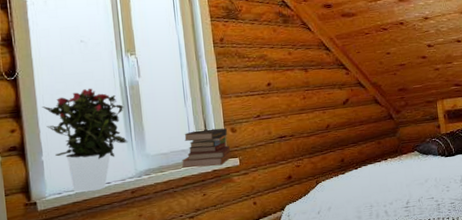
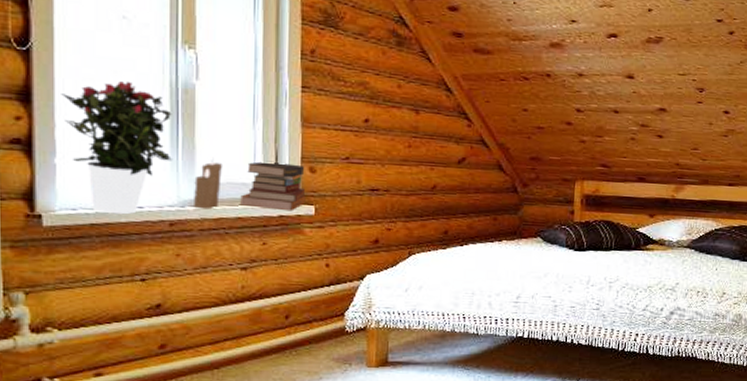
candle: none [146,134,167,177] -> present [194,157,223,210]

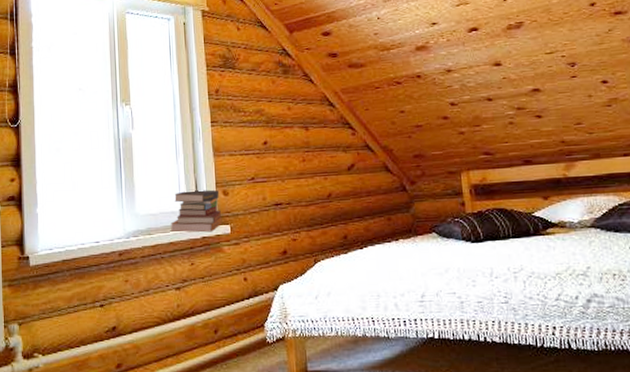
potted flower: present [61,81,173,215] -> none [40,139,119,250]
candle: present [194,157,223,210] -> none [135,192,156,239]

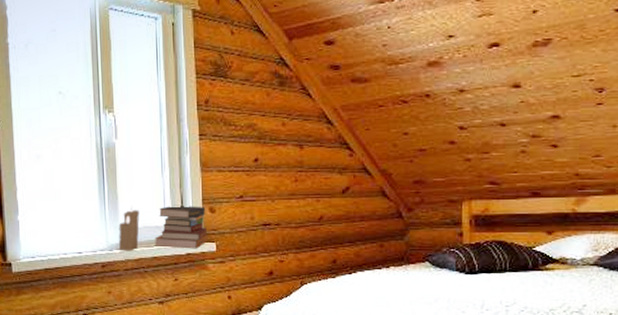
candle: none [135,192,156,239] -> present [118,205,140,251]

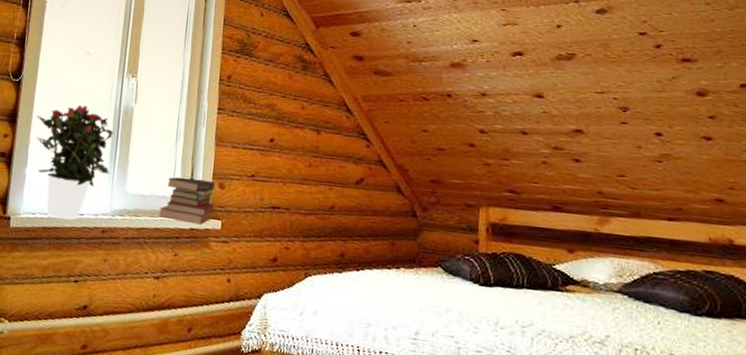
potted flower: none [19,147,102,260] -> present [36,105,114,221]
candle: present [118,205,140,251] -> none [122,171,149,220]

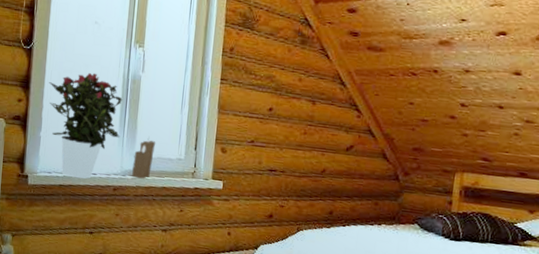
candle: none [122,171,149,220] -> present [132,135,156,179]
books: present [158,176,215,225] -> none [165,141,217,185]

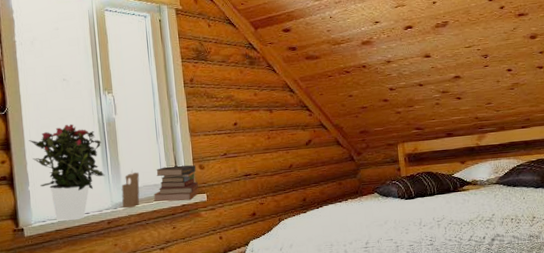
books: none [165,141,217,185] -> present [153,165,200,202]

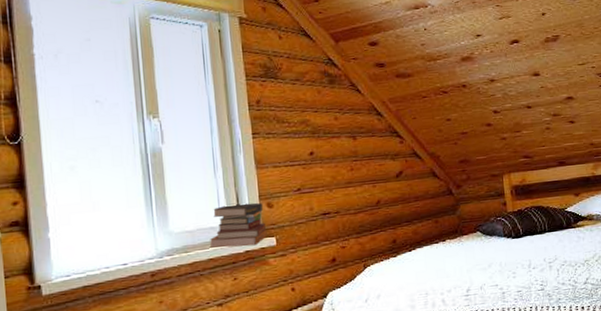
potted flower: present [29,124,106,221] -> none [49,156,149,275]
candle: present [121,168,140,209] -> none [169,208,193,258]

